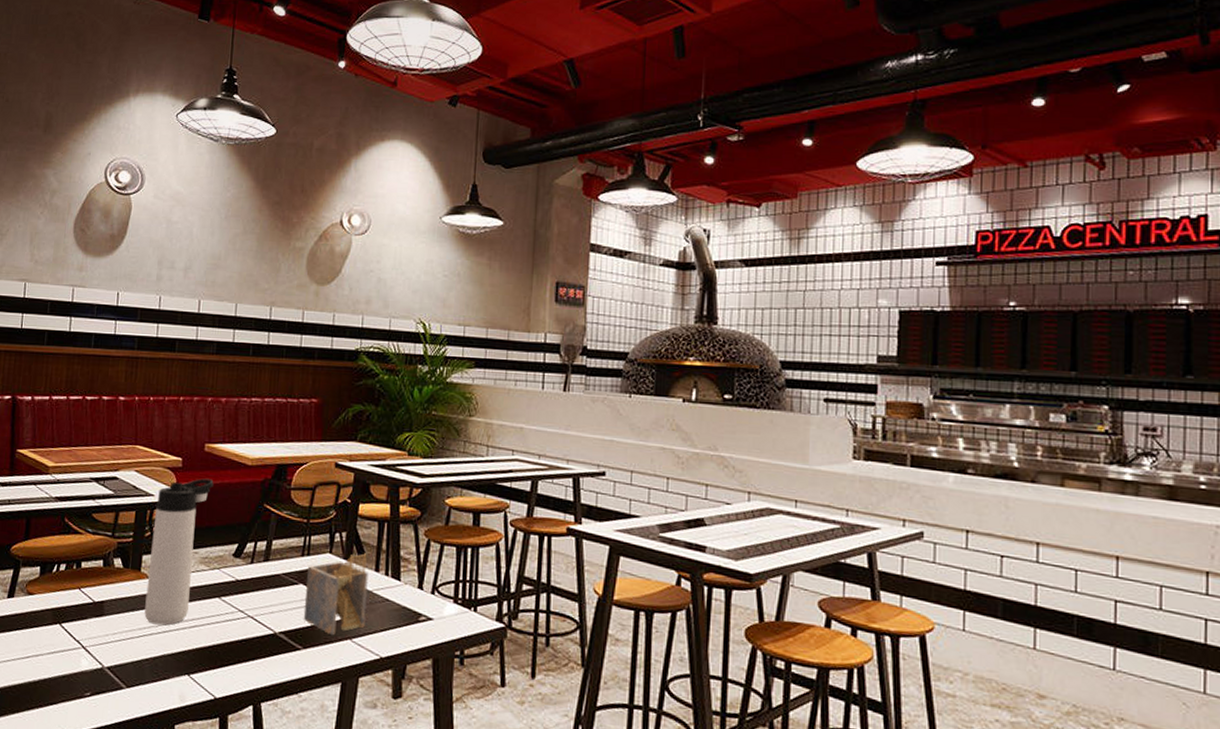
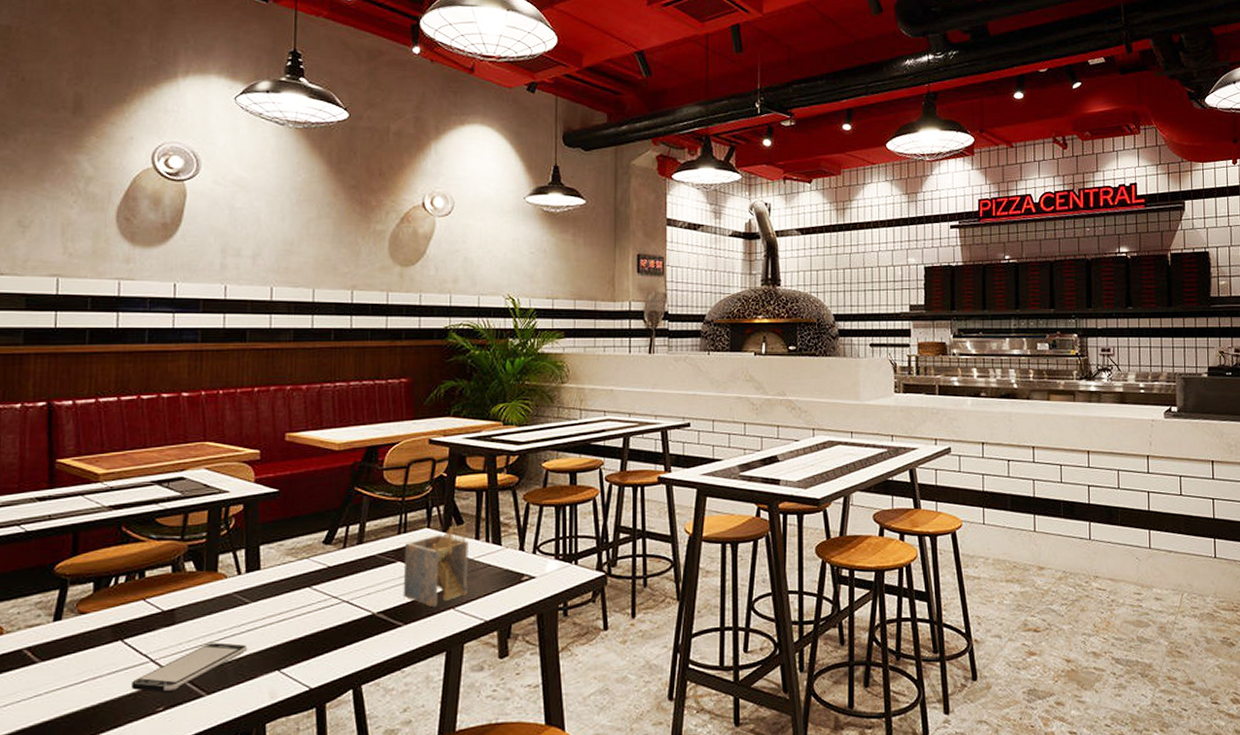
smartphone: none [65,638,163,680] -> present [131,642,248,693]
thermos bottle: present [144,478,214,626] -> none [224,468,298,625]

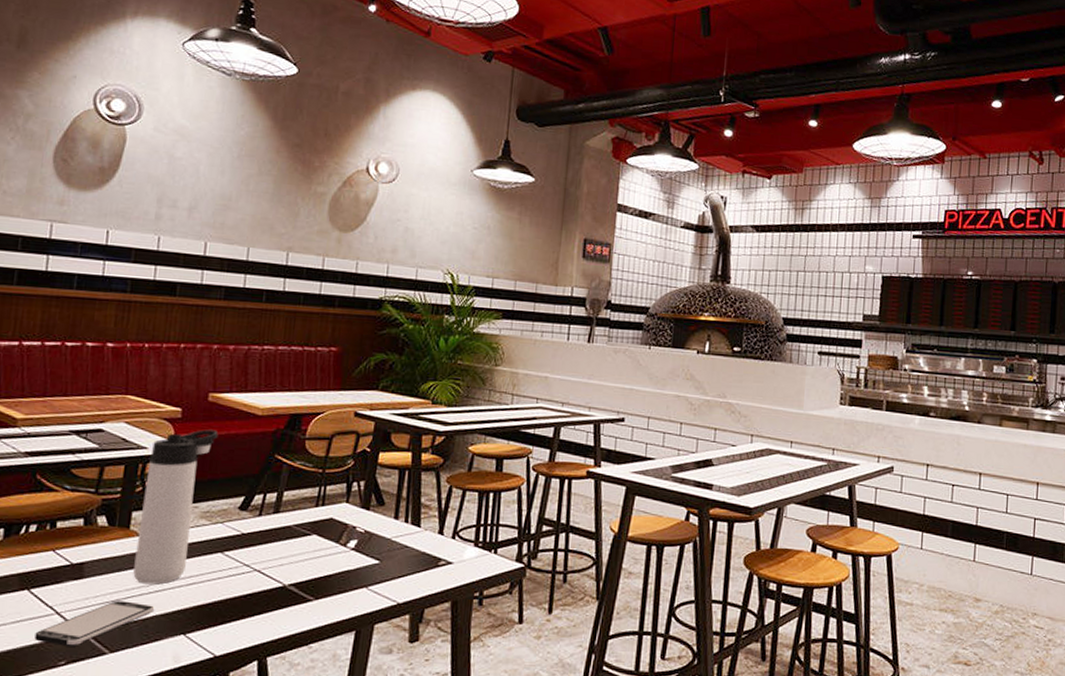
thermos bottle: none [224,468,298,625] -> present [133,429,219,585]
napkin holder: present [403,523,469,608] -> none [315,501,387,585]

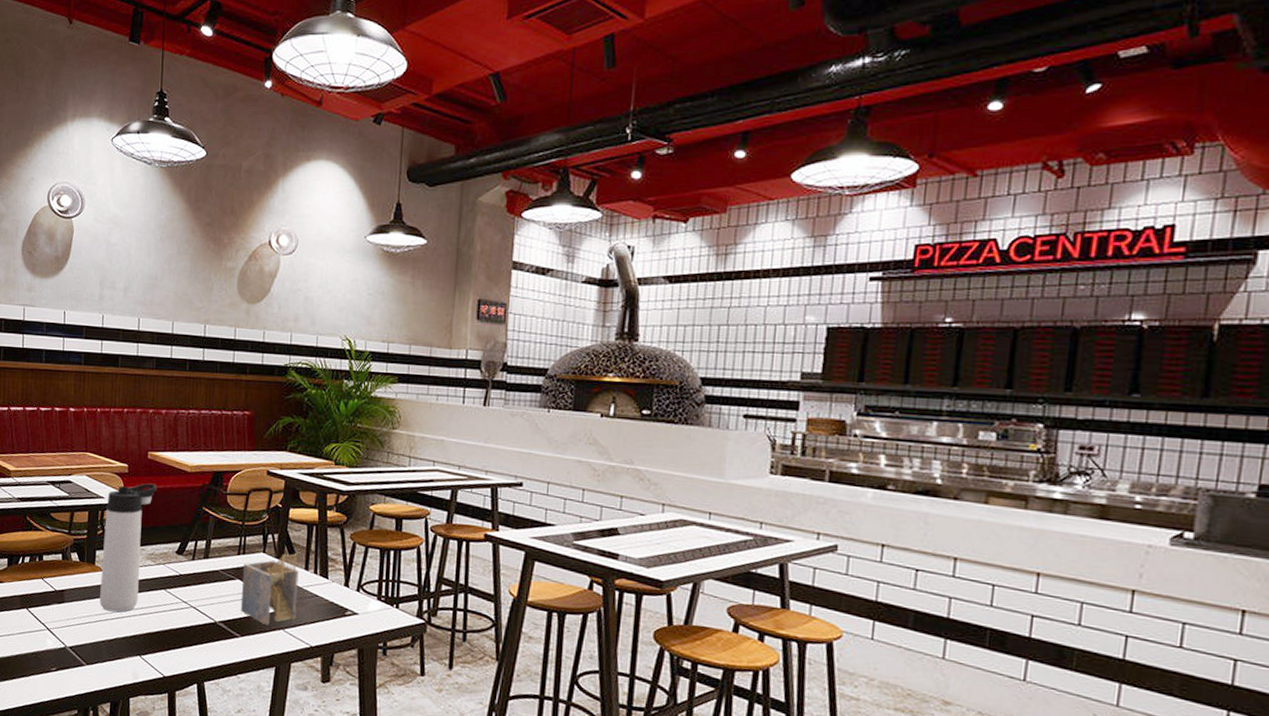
smartphone: present [34,600,155,648] -> none [34,623,117,658]
napkin holder: none [315,501,387,585] -> present [240,553,299,626]

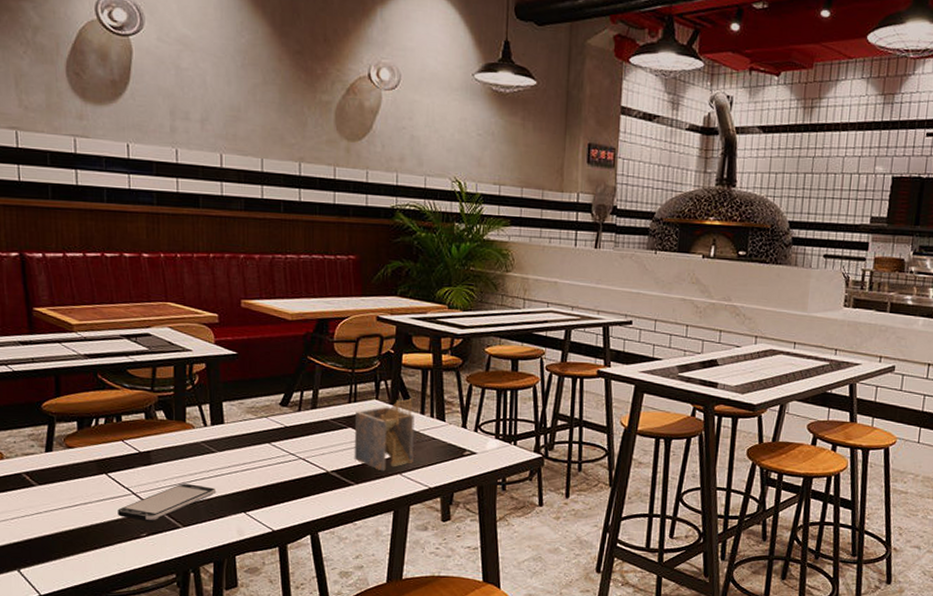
smartphone: none [34,623,117,658] -> present [118,483,217,522]
thermos bottle: present [100,483,157,613] -> none [194,333,254,470]

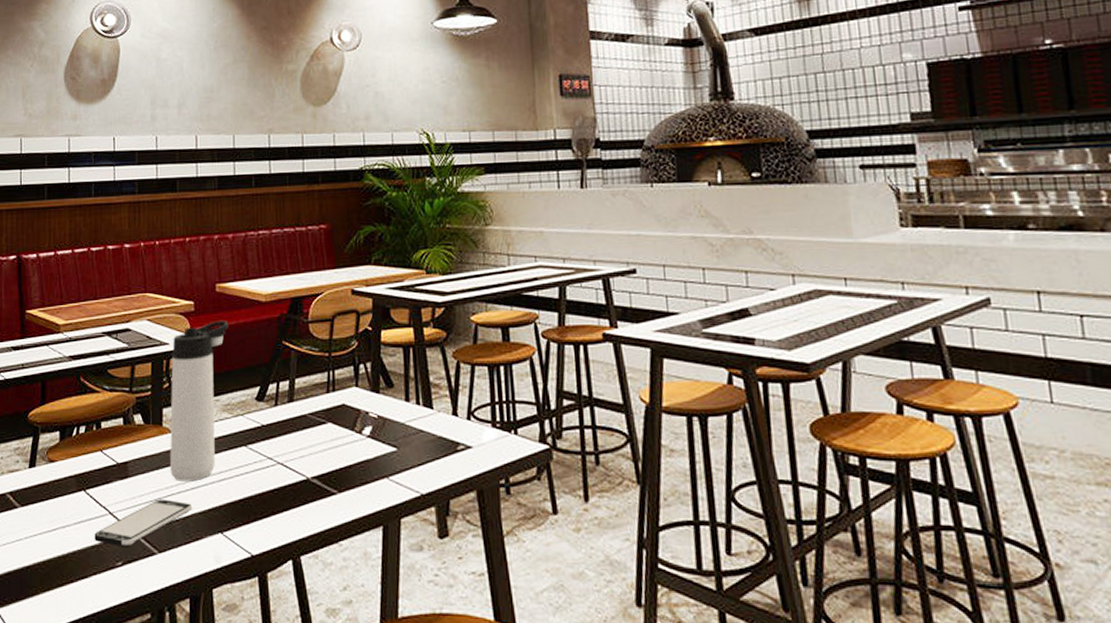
thermos bottle: none [194,333,254,470] -> present [170,320,229,482]
napkin holder: present [354,398,414,472] -> none [334,383,401,476]

